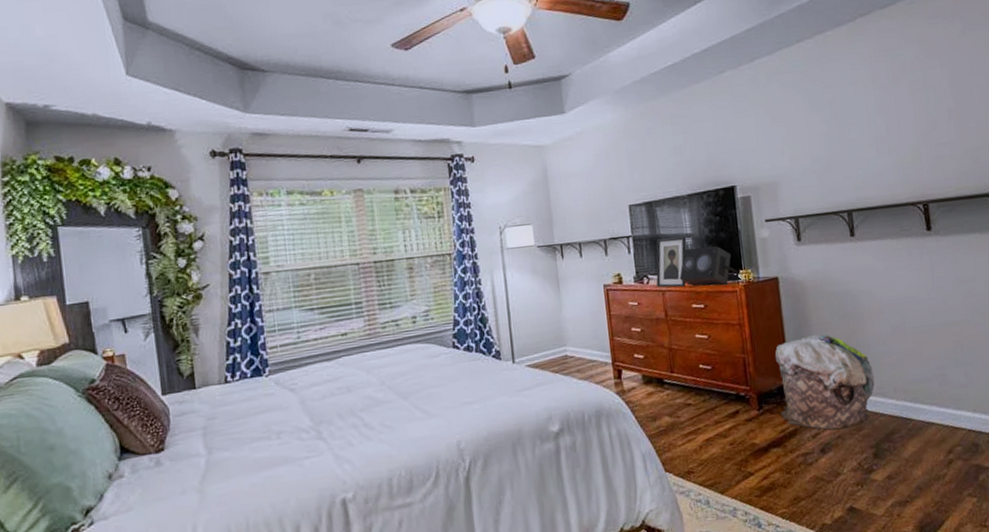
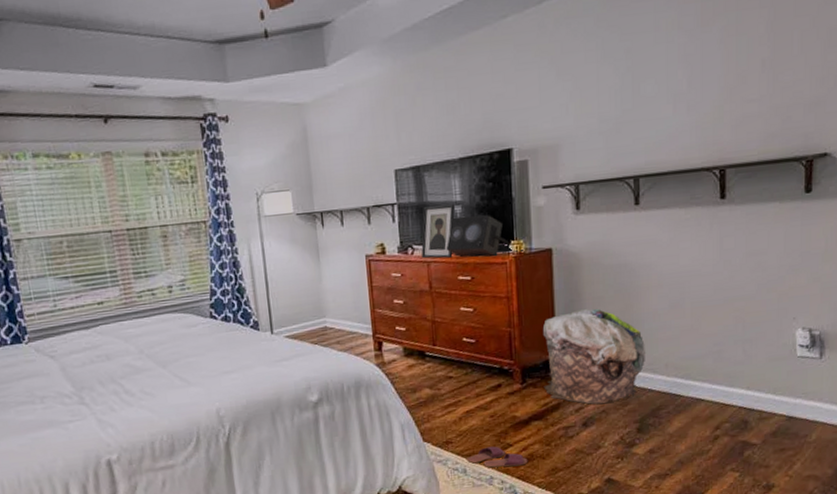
slippers: none [709,475,770,499] -> present [467,446,528,468]

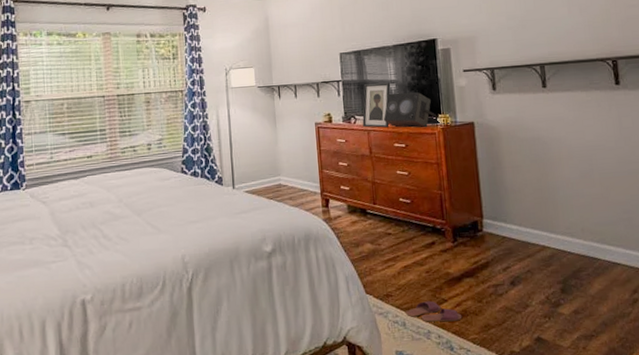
laundry basket: present [542,308,645,405] -> none [469,176,563,264]

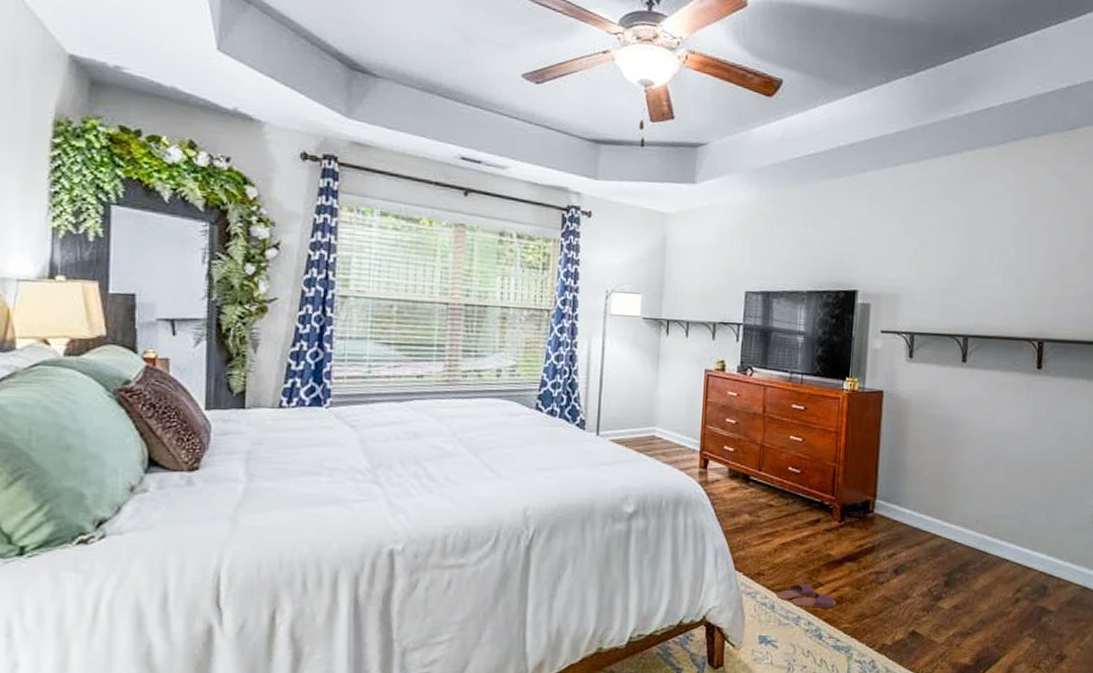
picture frame: present [362,82,391,128] -> none [759,332,798,385]
speaker: present [383,92,451,128] -> none [784,346,858,391]

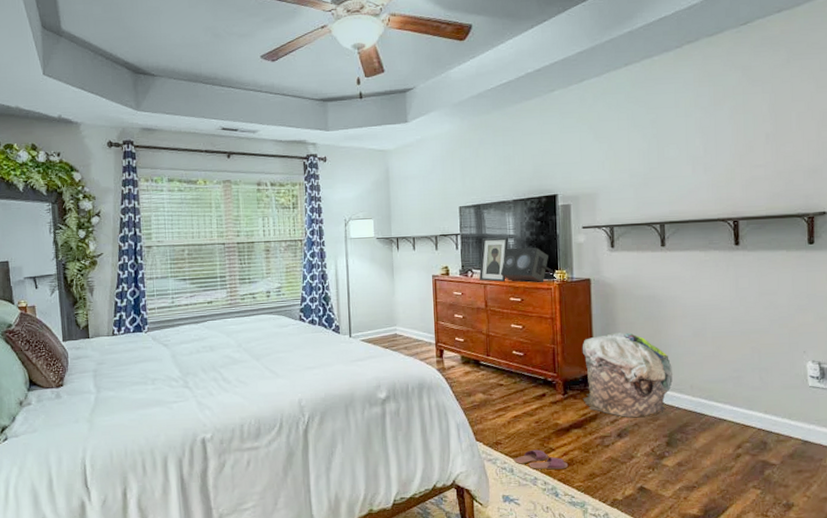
picture frame: none [759,332,798,385] -> present [479,237,509,282]
speaker: none [784,346,858,391] -> present [500,247,567,283]
laundry basket: none [860,455,960,553] -> present [582,332,673,418]

